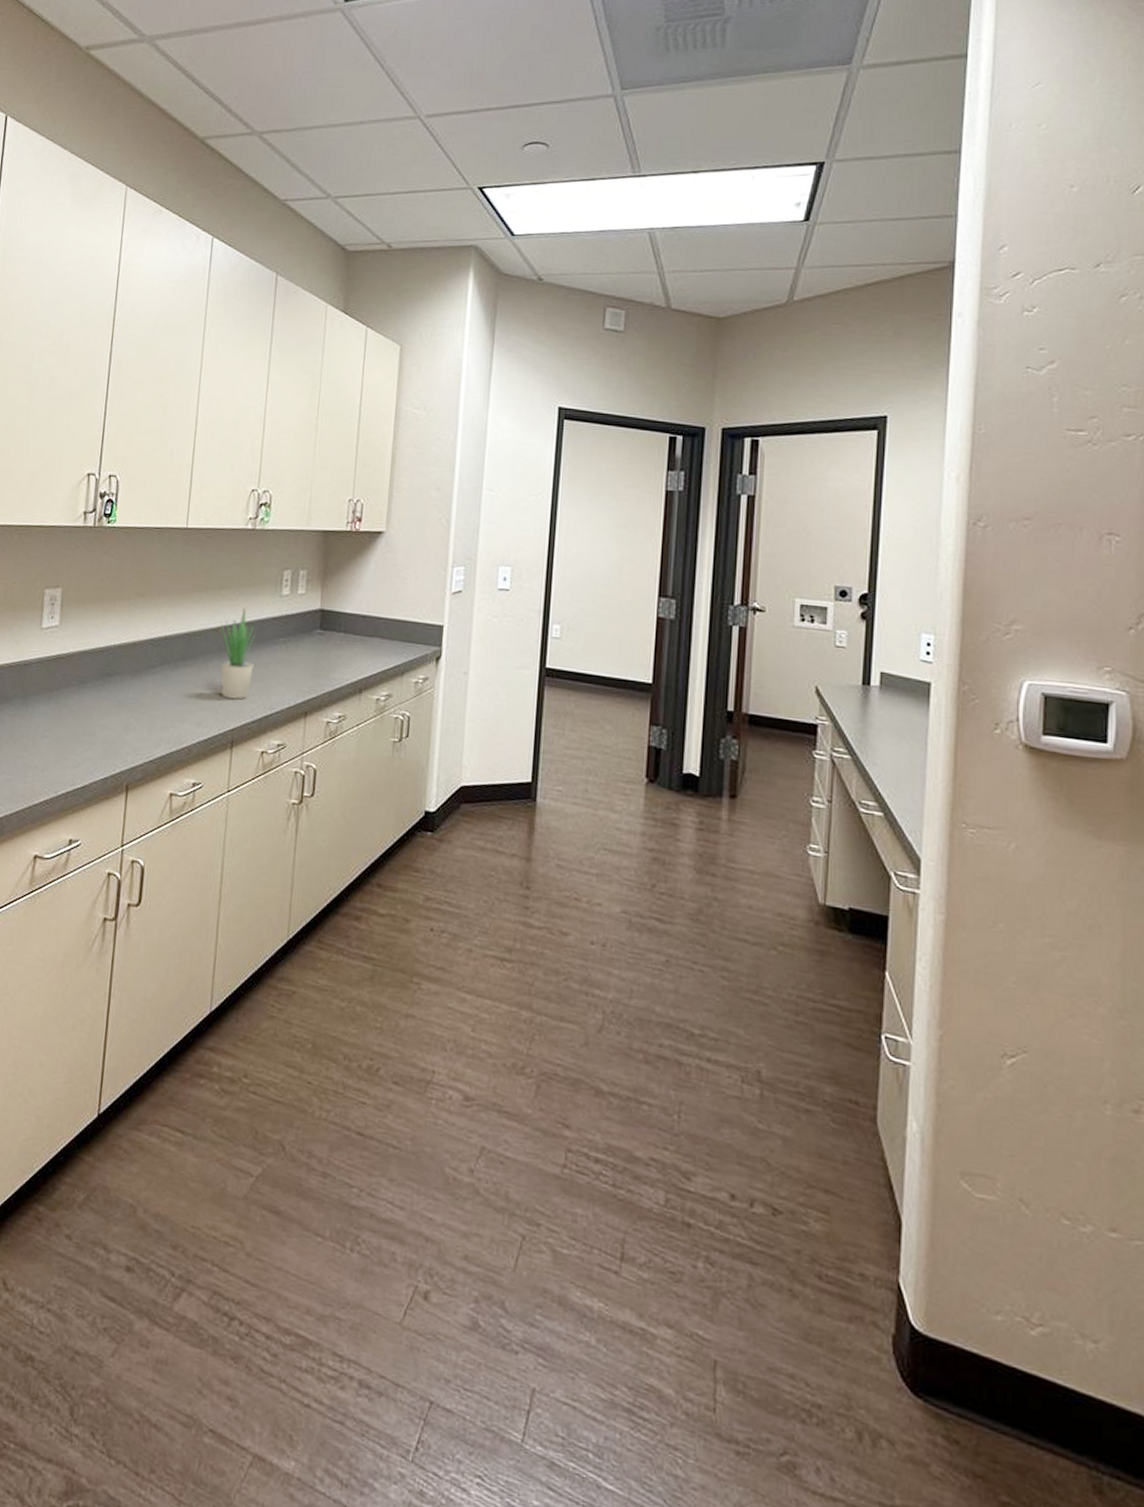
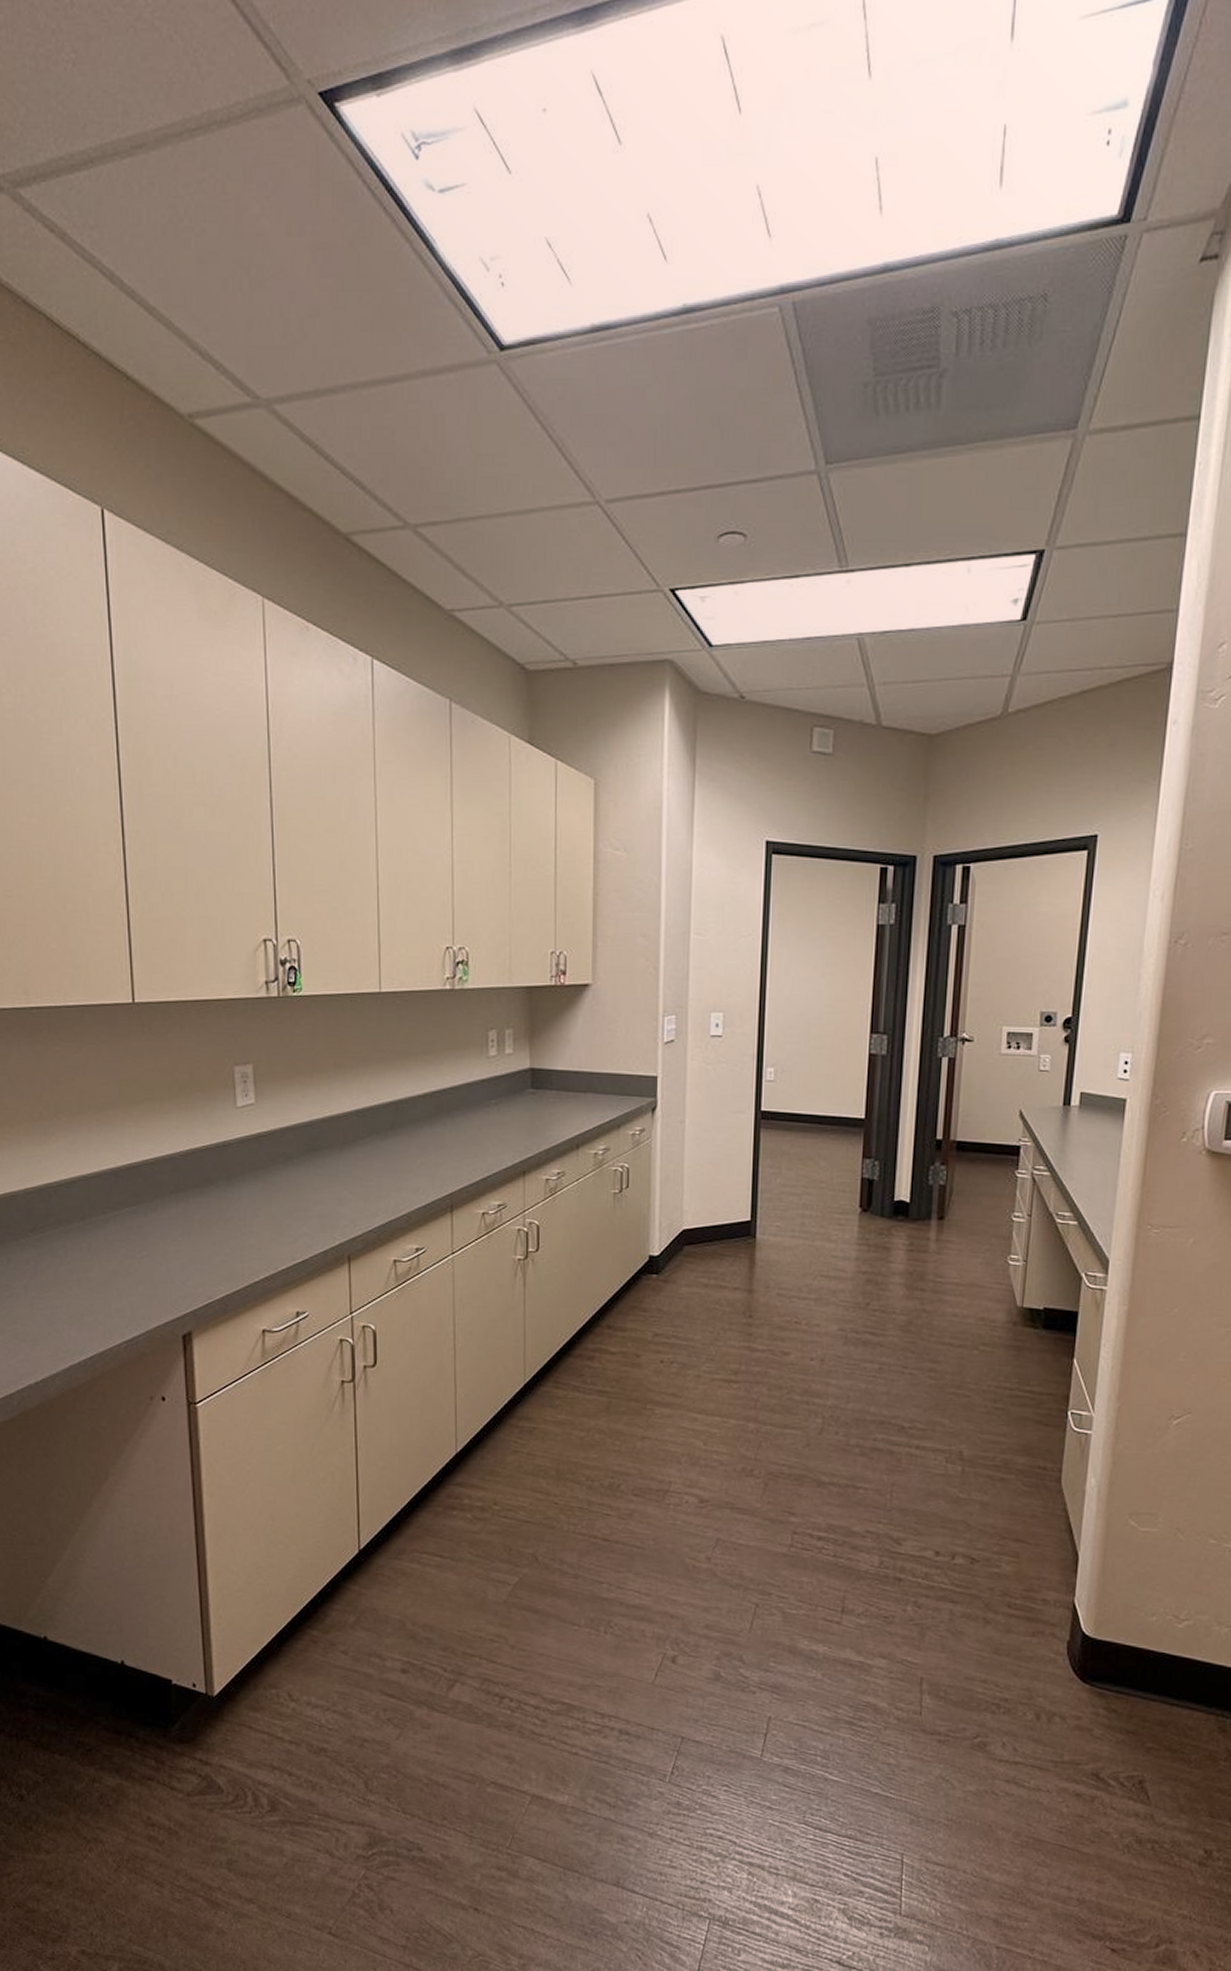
potted plant: present [220,607,256,700] -> none [427,1071,467,1166]

